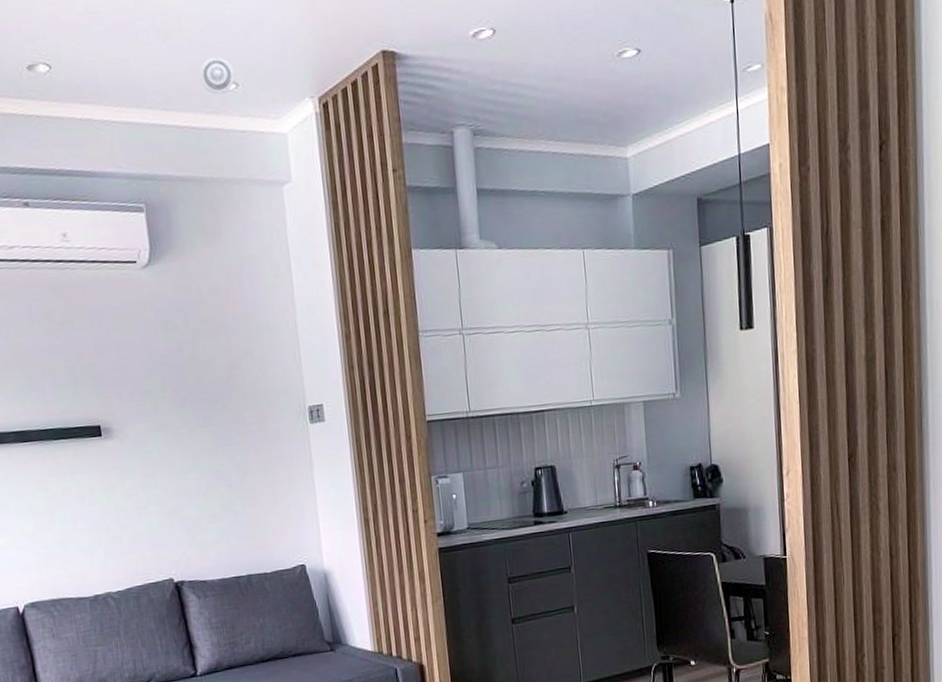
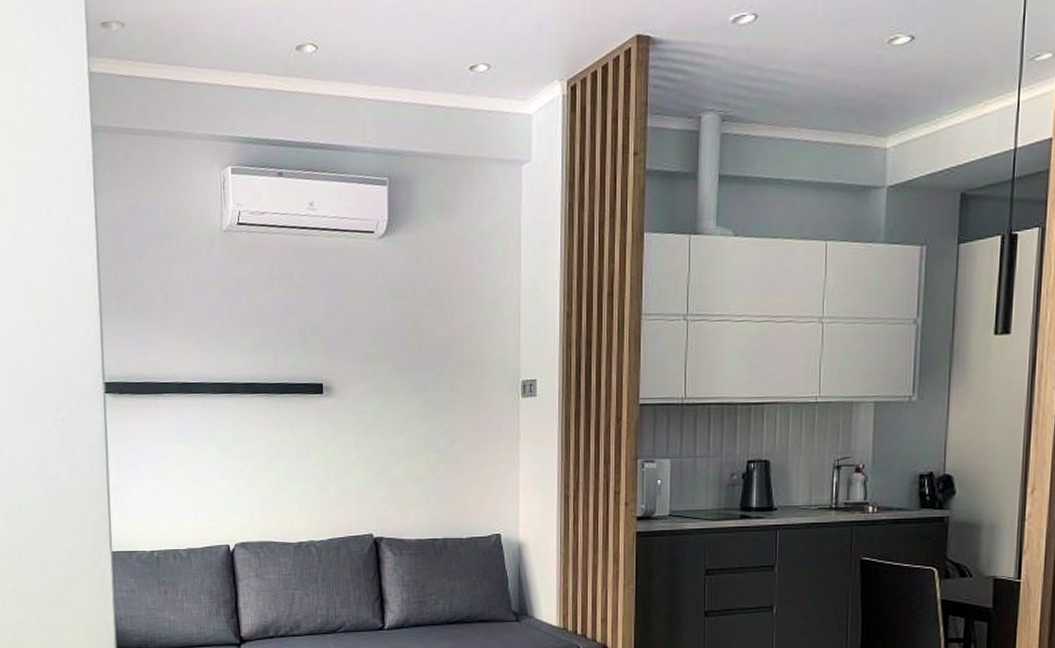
smoke detector: present [199,56,235,95] -> none [455,39,488,76]

